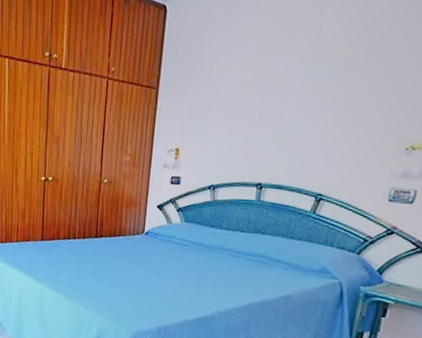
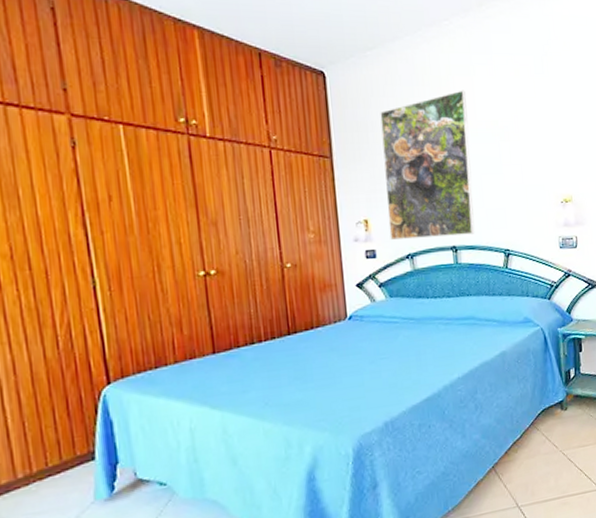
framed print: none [196,16,312,174] -> present [380,90,475,240]

